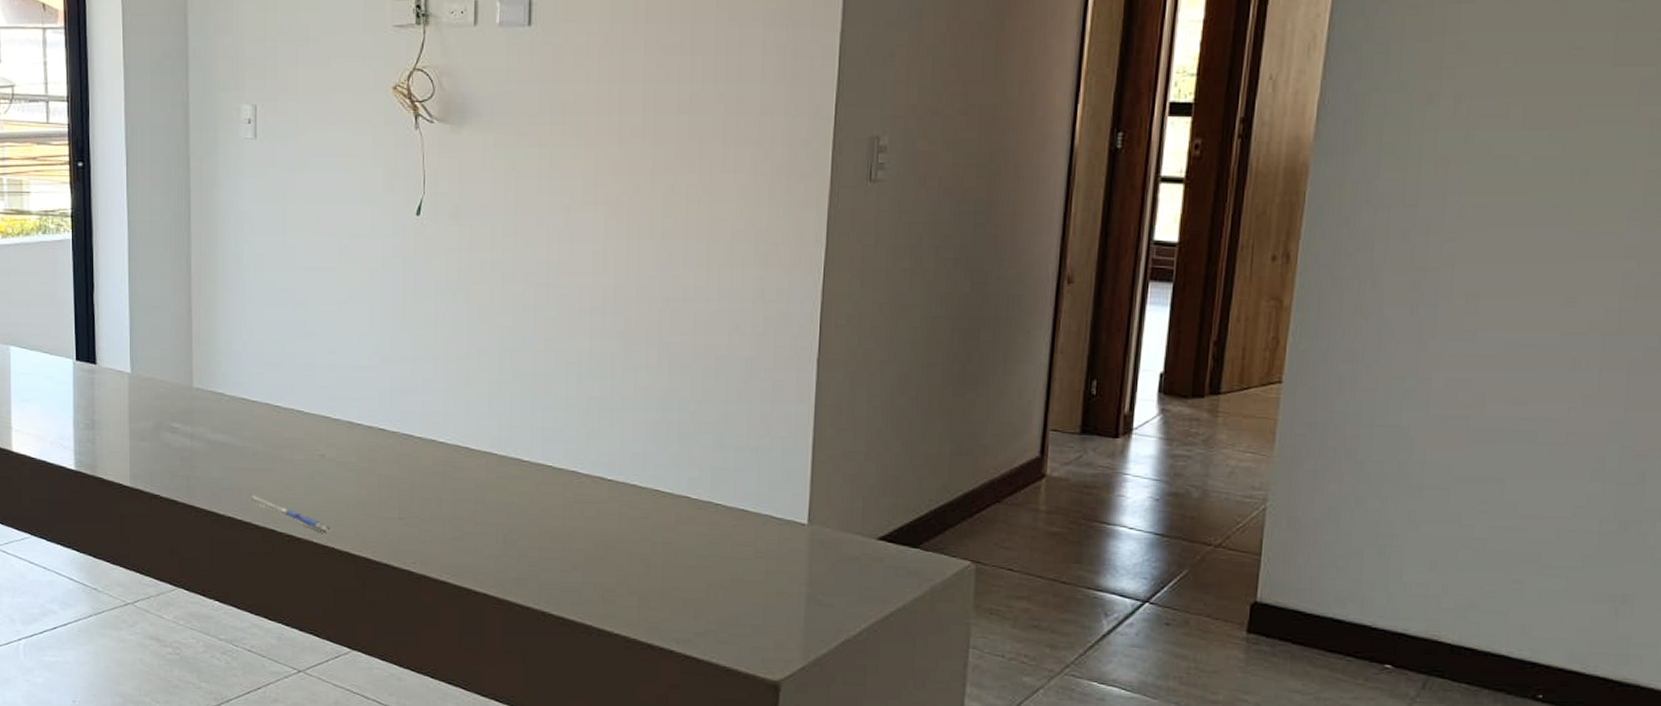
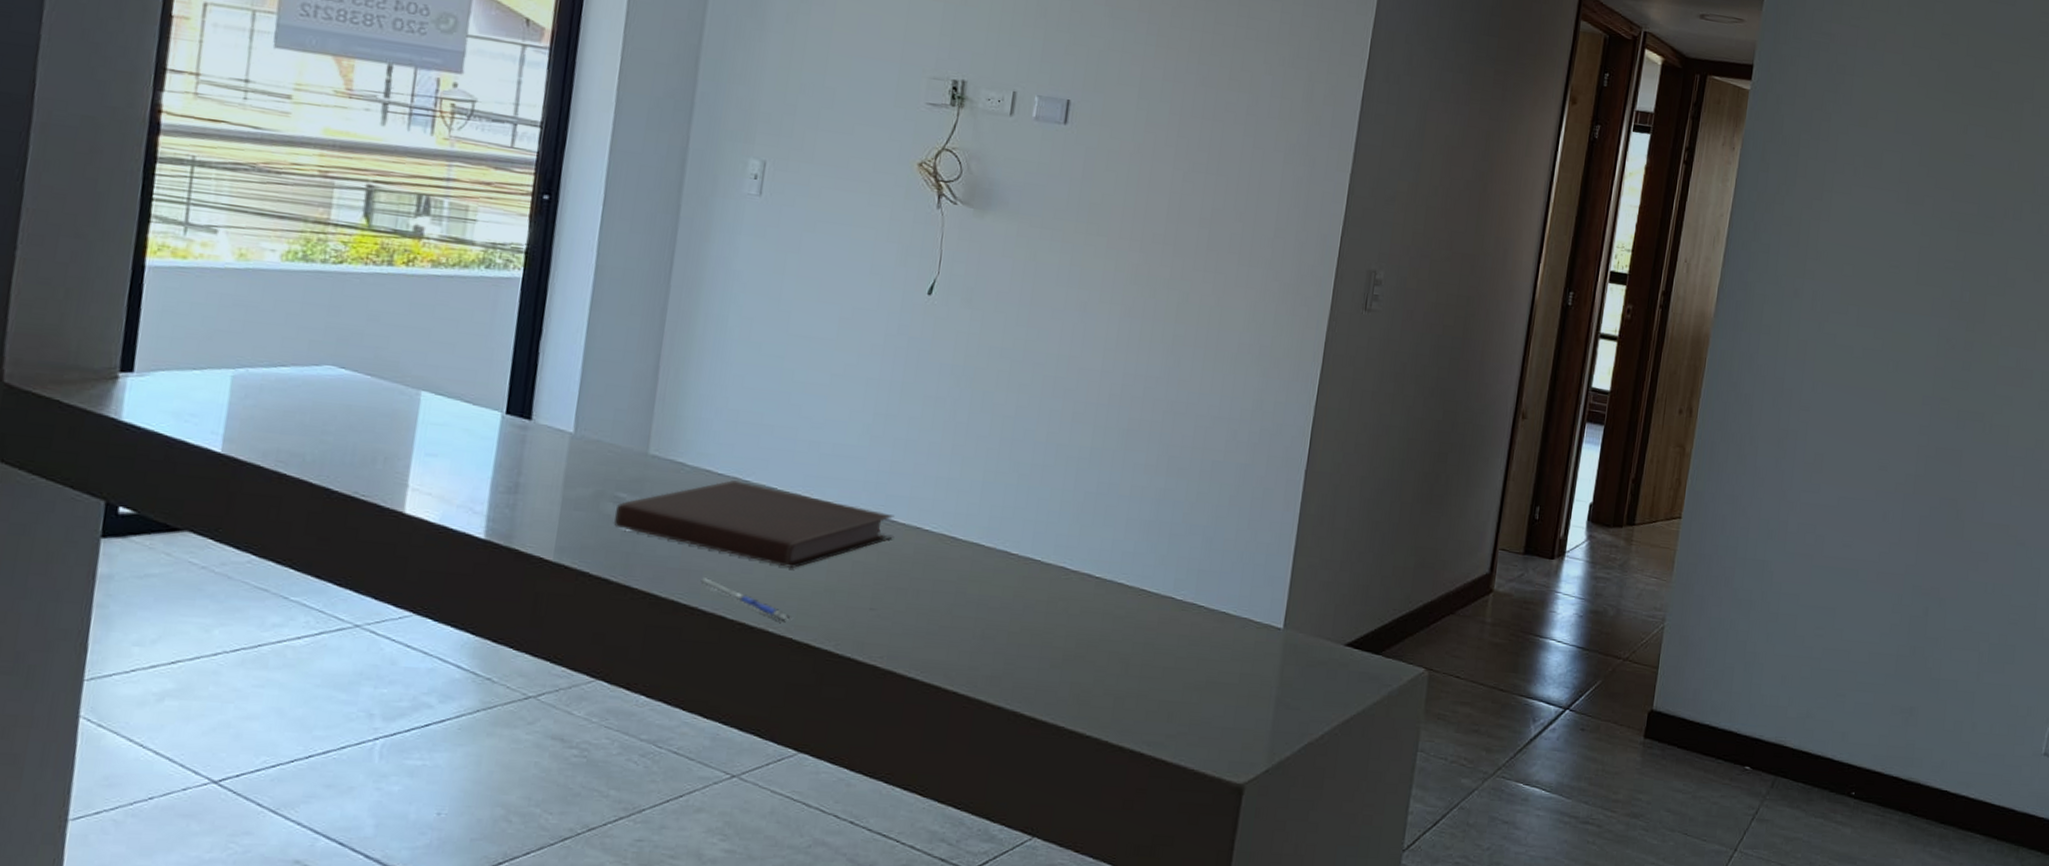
notebook: none [173,406,411,483] -> present [613,480,895,568]

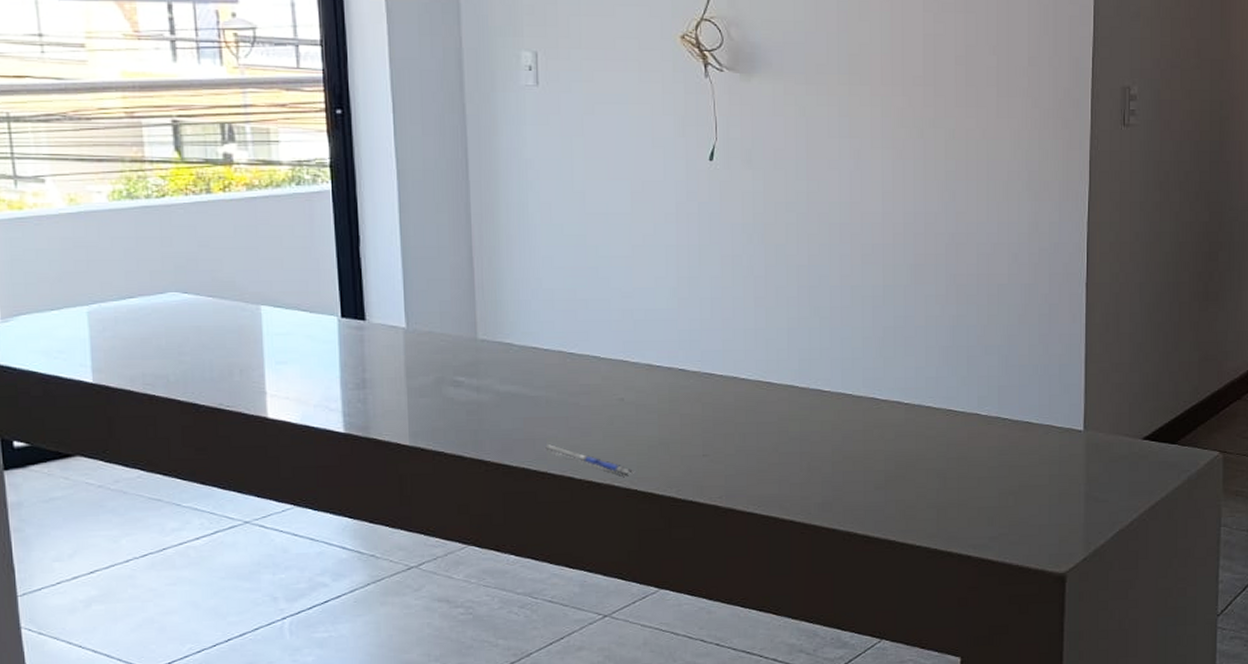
notebook: present [613,480,895,568] -> none [457,354,712,427]

